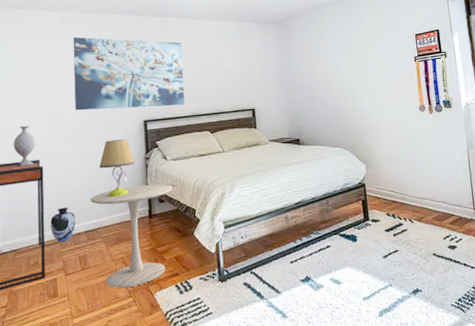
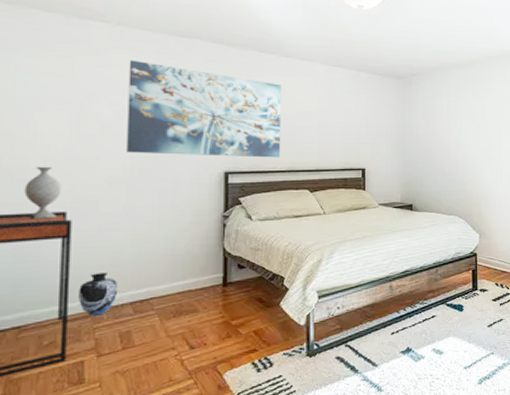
side table: present [90,184,173,288] -> none [141,247,257,369]
table lamp: present [99,139,135,197] -> none [158,192,208,261]

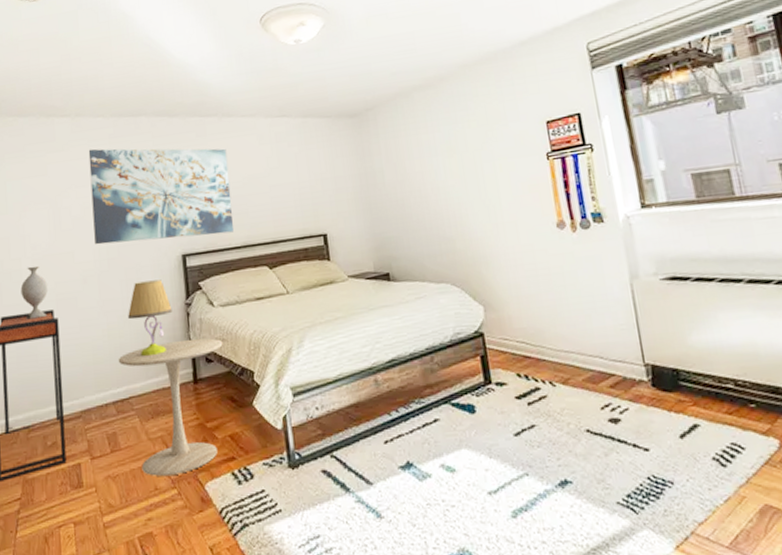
vase: present [79,272,119,316] -> none [70,370,102,416]
side table: none [141,247,257,369] -> present [118,338,223,476]
table lamp: none [158,192,208,261] -> present [128,279,173,357]

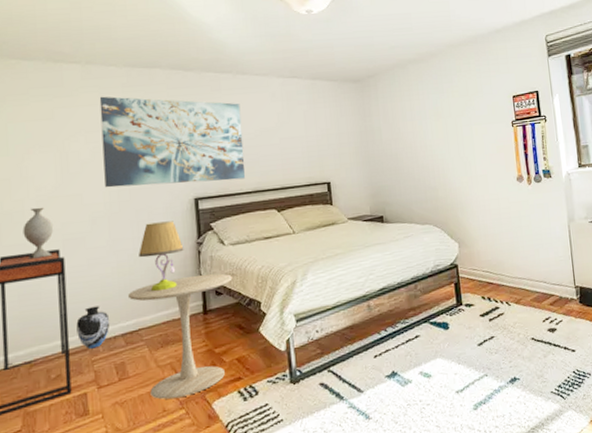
vase: none [70,370,102,416] -> present [76,306,110,349]

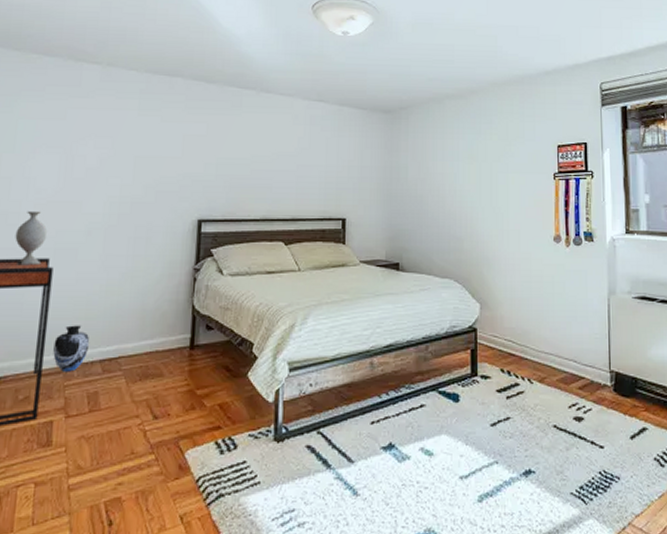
wall art: present [99,96,245,188] -> none [107,101,260,205]
side table: present [127,273,233,400] -> none [112,304,226,440]
table lamp: present [139,221,184,291] -> none [131,241,179,318]

